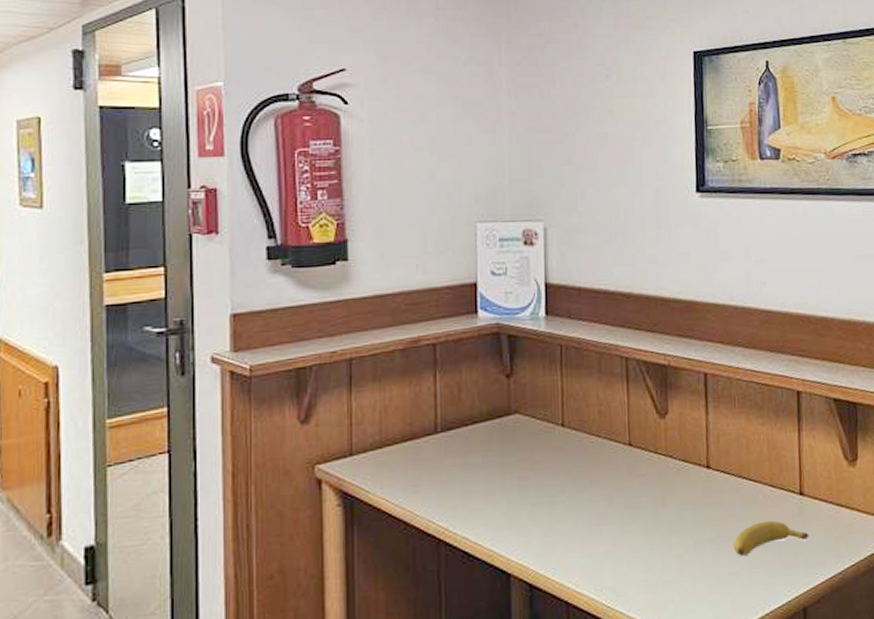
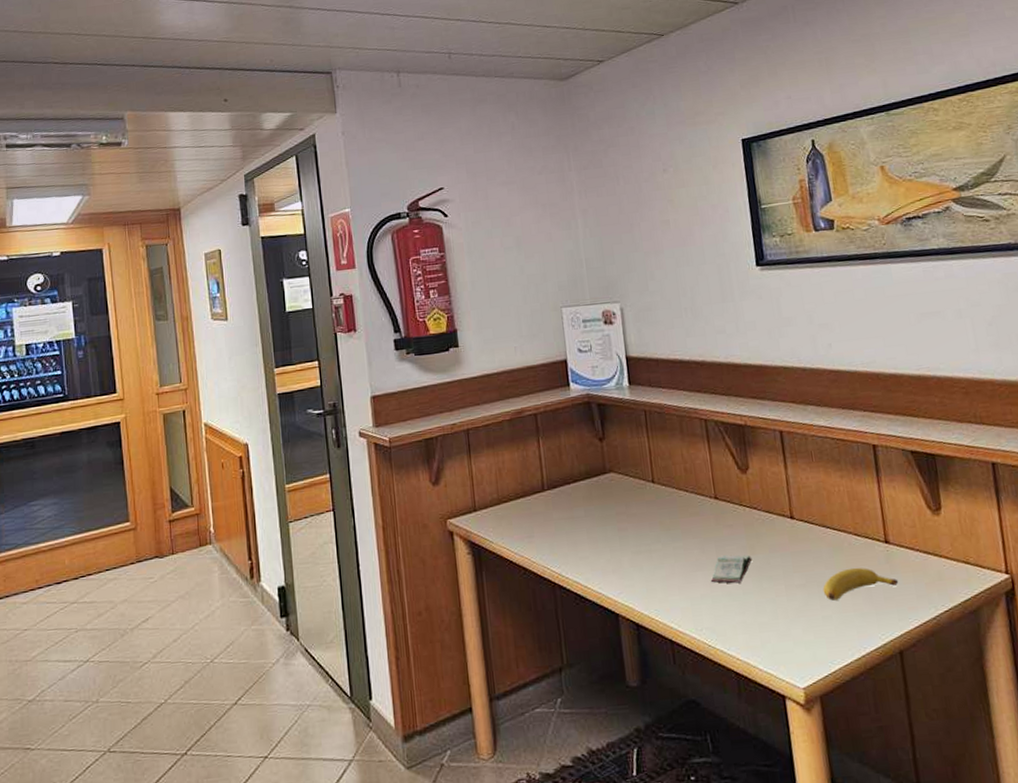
book: none [615,507,663,539] -> present [710,554,753,584]

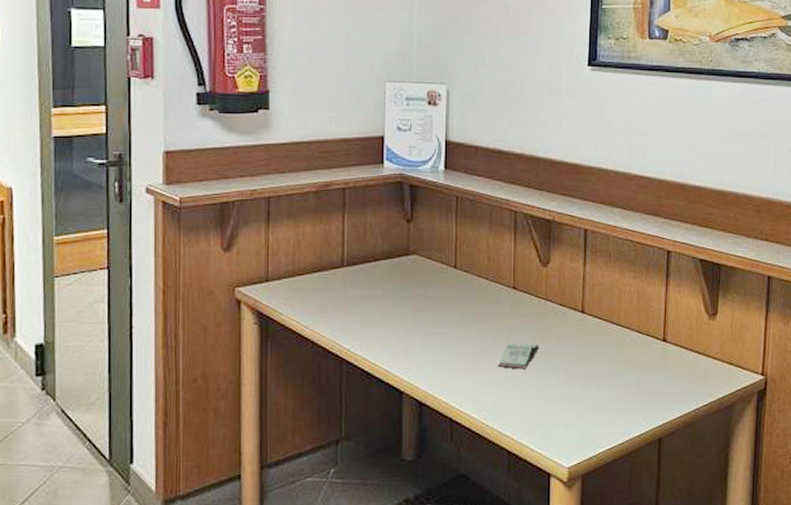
banana: present [822,567,899,601] -> none [600,361,669,390]

